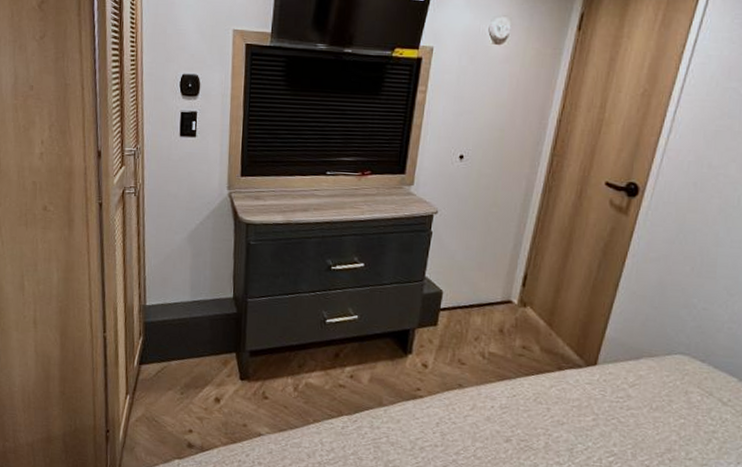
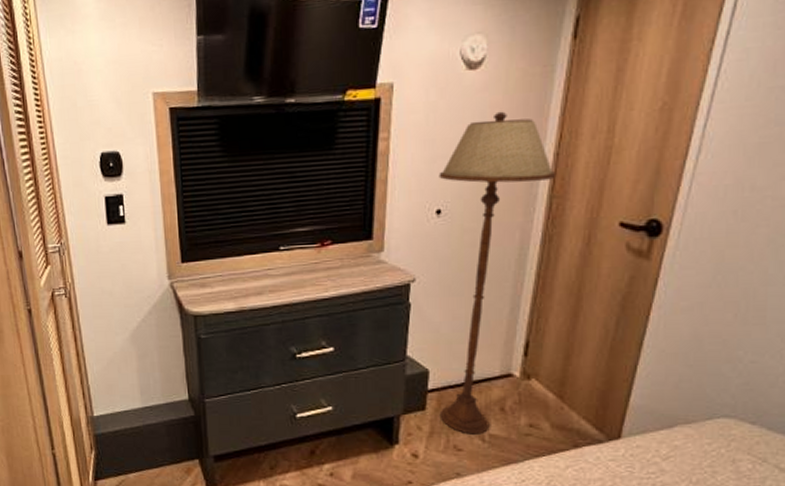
floor lamp: none [449,80,558,352] -> present [439,111,557,435]

